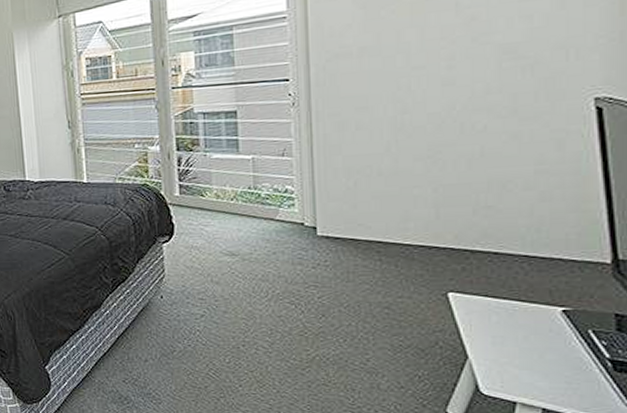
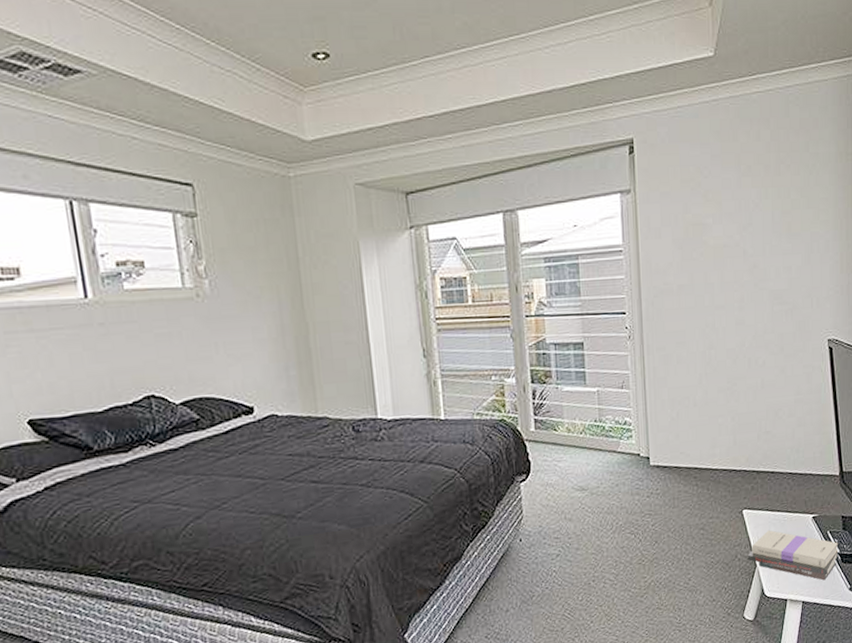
books: none [454,318,608,389] -> present [747,529,839,581]

